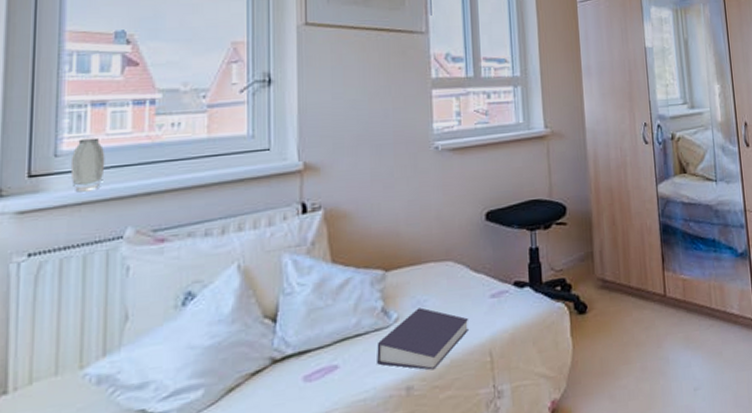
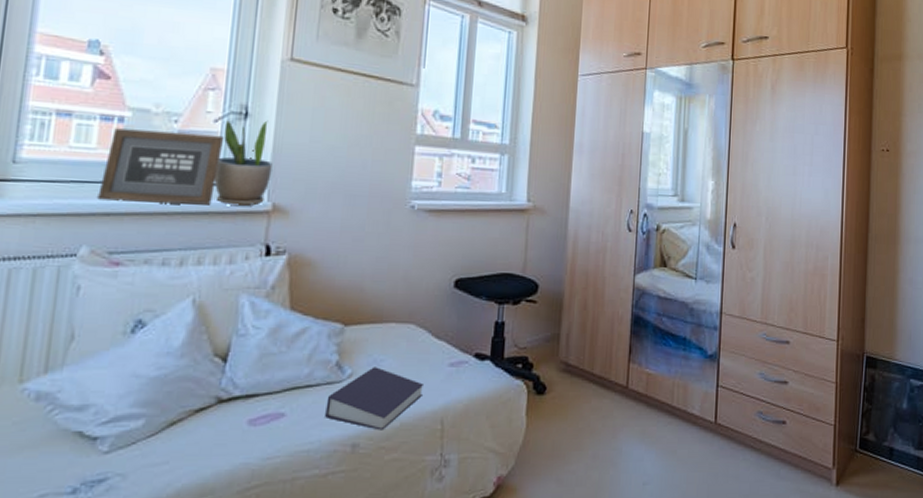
vase: present [70,137,105,193] -> none [28,148,66,204]
picture frame: none [138,104,252,181] -> present [97,128,225,205]
potted plant: none [246,84,300,170] -> present [214,120,273,206]

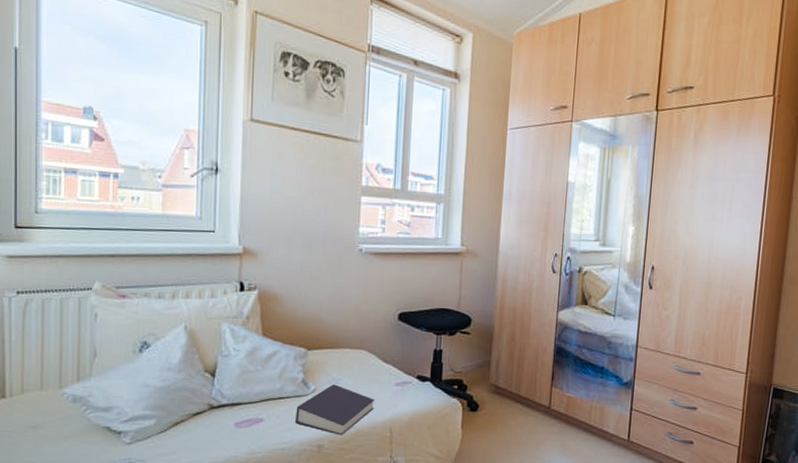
picture frame: present [97,128,225,205] -> none [103,183,200,249]
potted plant: present [214,120,273,206] -> none [194,175,241,249]

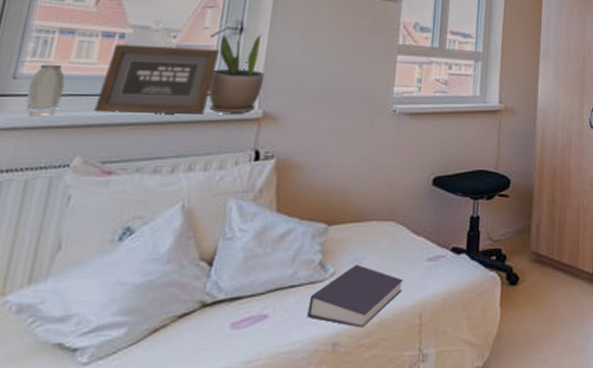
vase: none [48,200,77,247] -> present [26,64,66,117]
picture frame: none [103,183,200,249] -> present [94,44,220,114]
potted plant: none [194,175,241,249] -> present [208,34,265,114]

